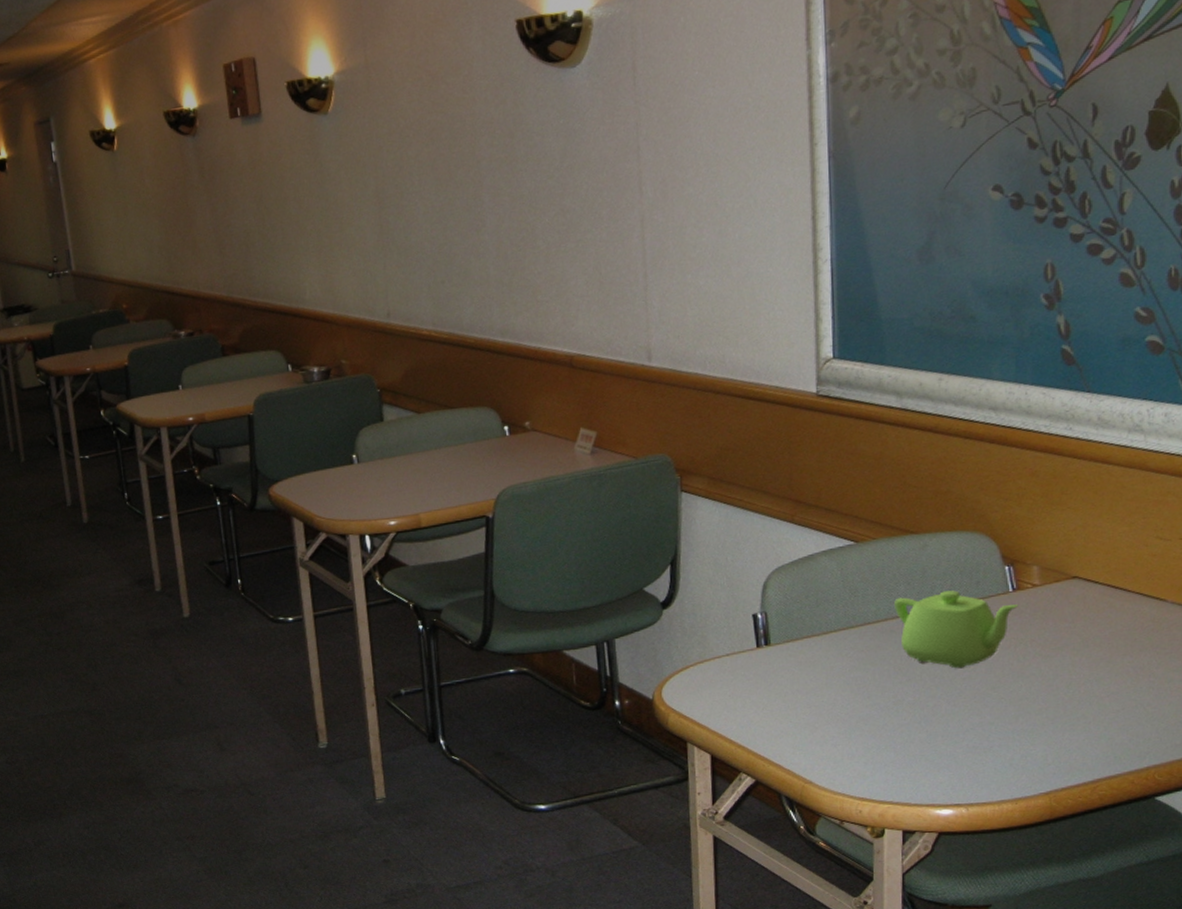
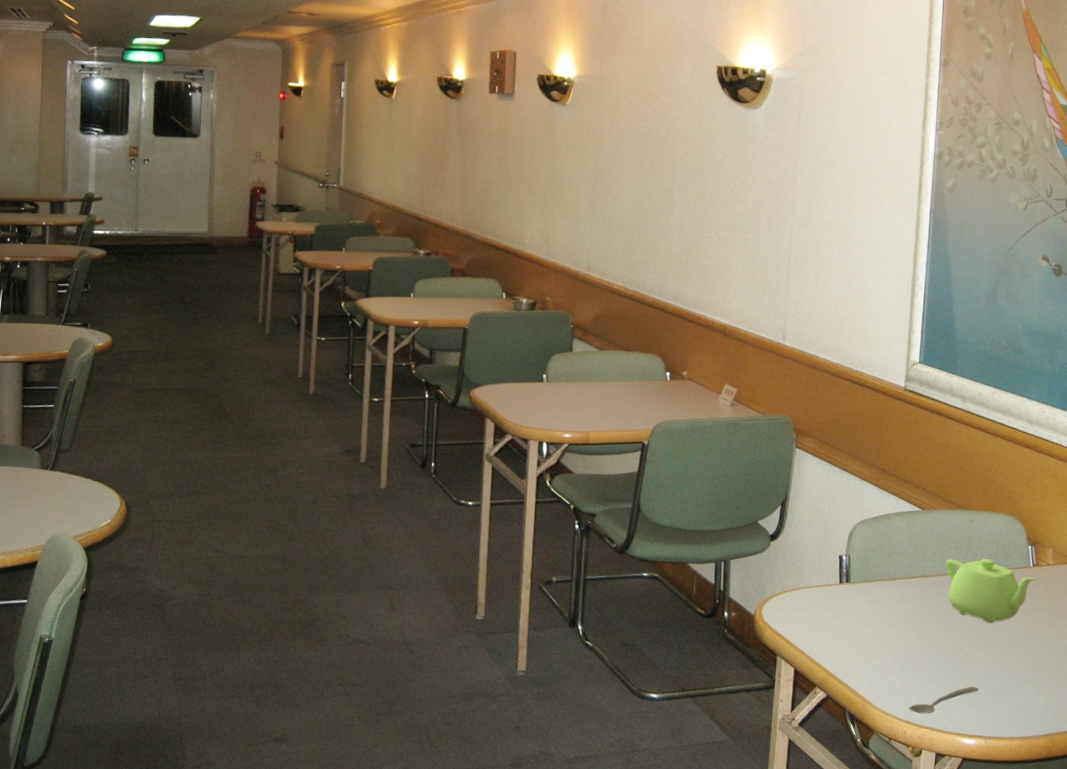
spoon: none [861,747,952,788] -> present [908,686,979,714]

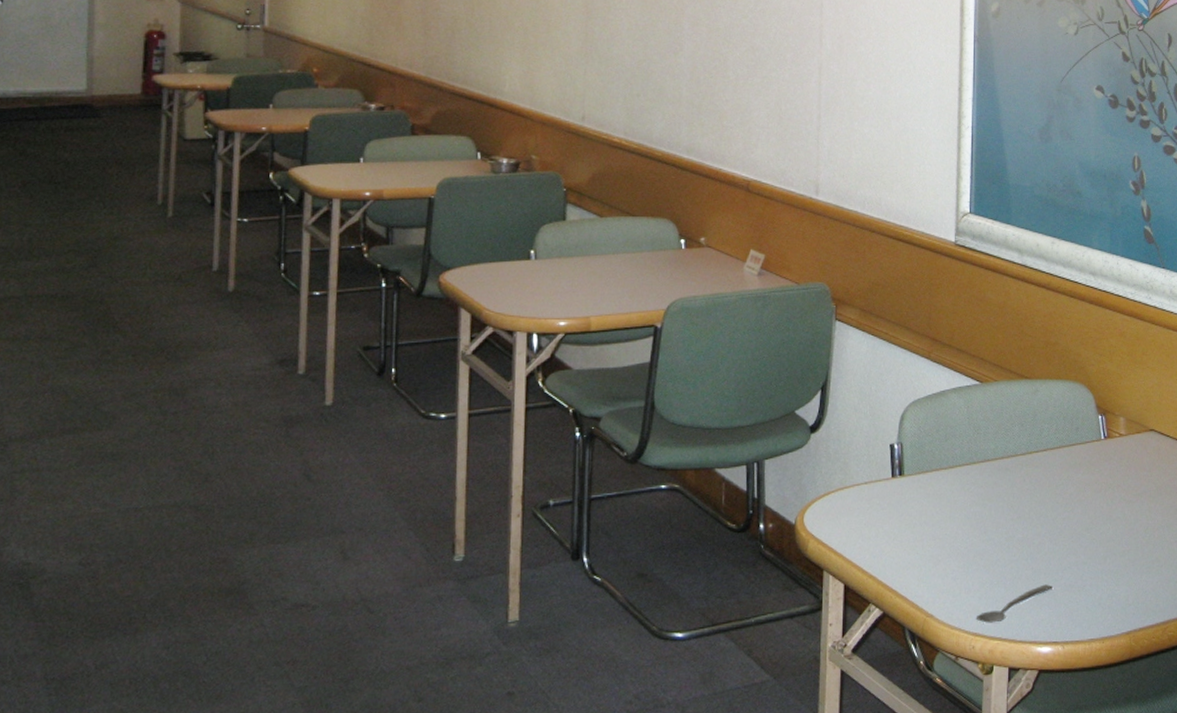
teapot: present [946,559,1037,623] -> none [1010,434,1109,509]

